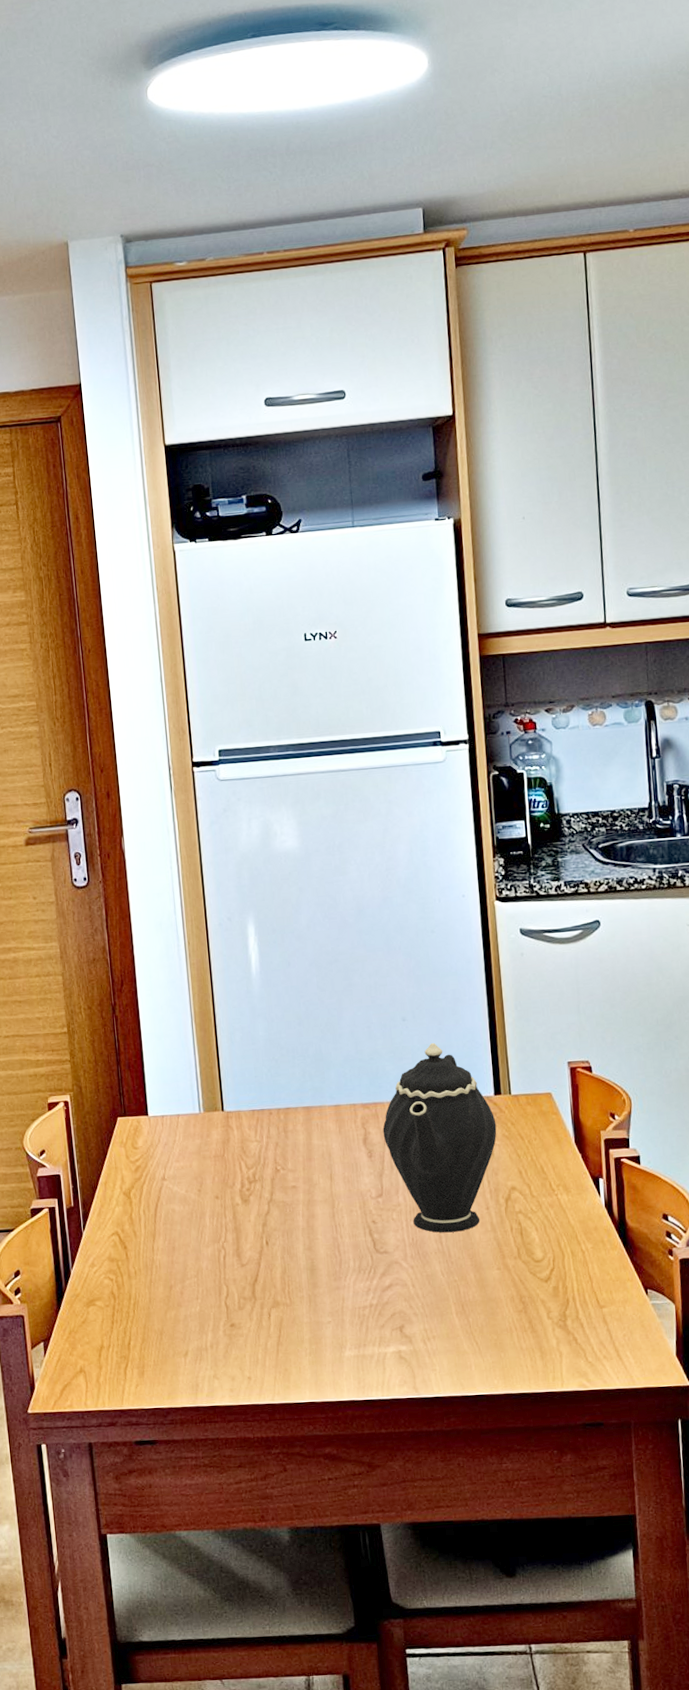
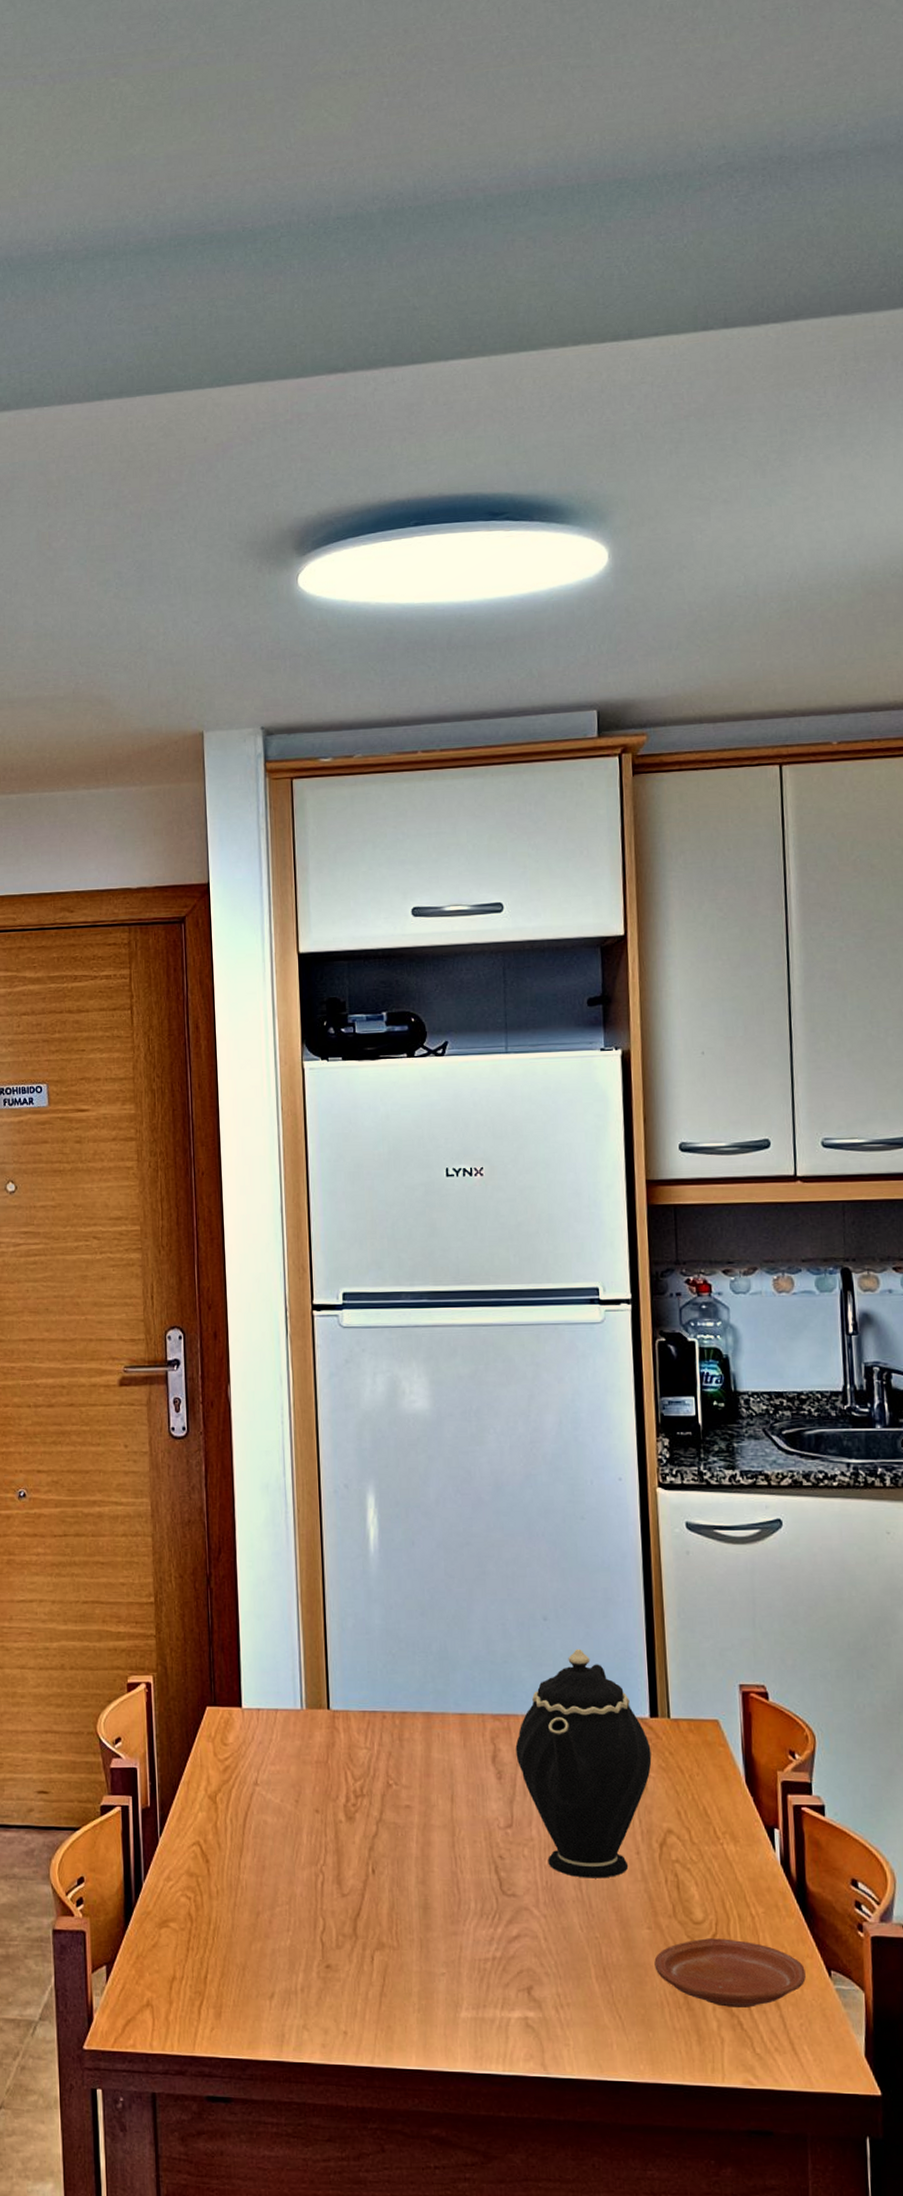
plate: none [503,1271,627,1327] -> present [654,1938,806,2009]

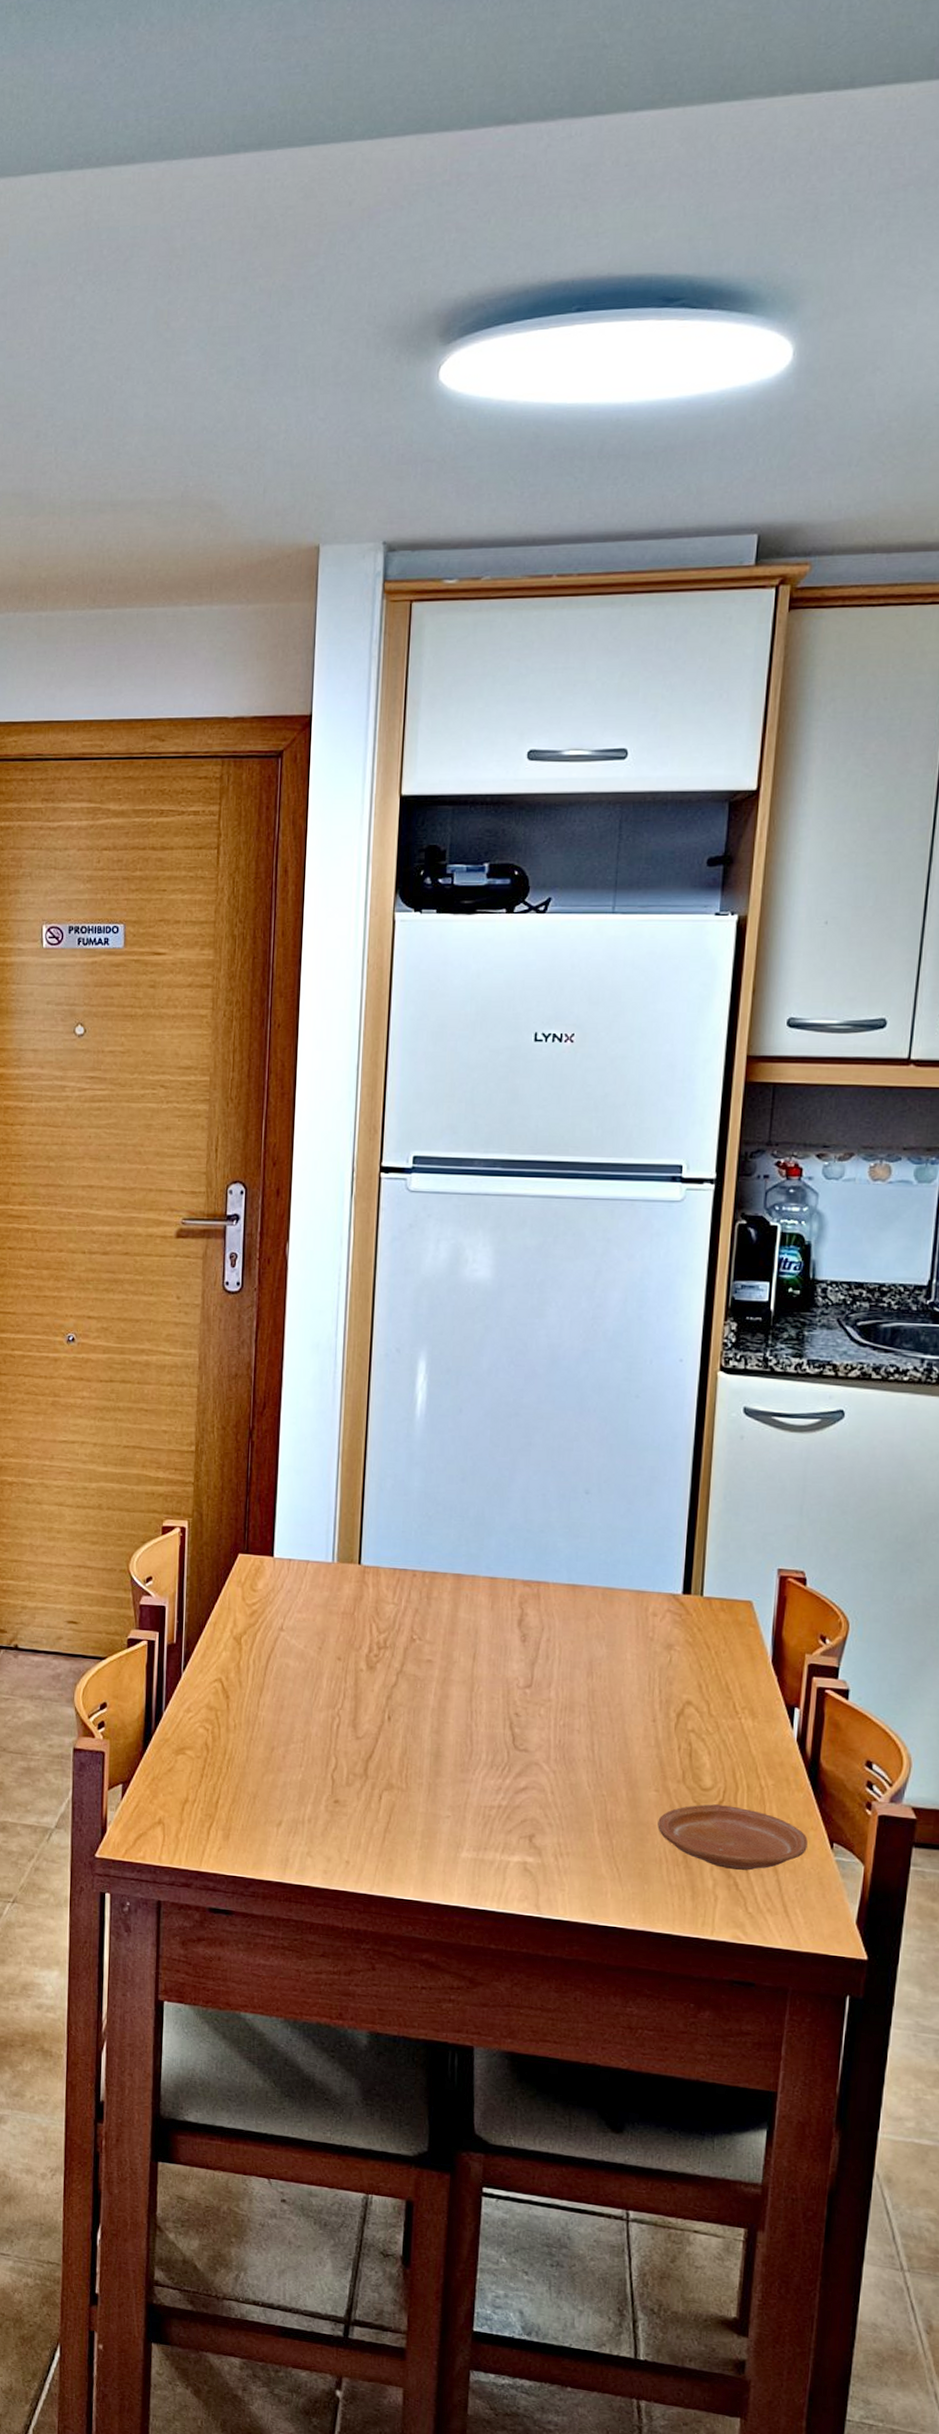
teapot: present [515,1648,652,1878] -> none [542,1523,680,1742]

